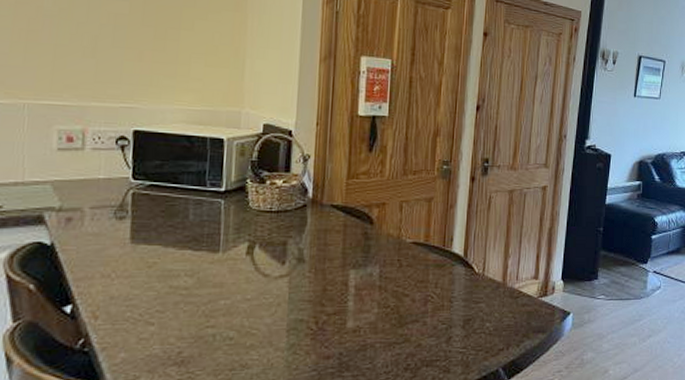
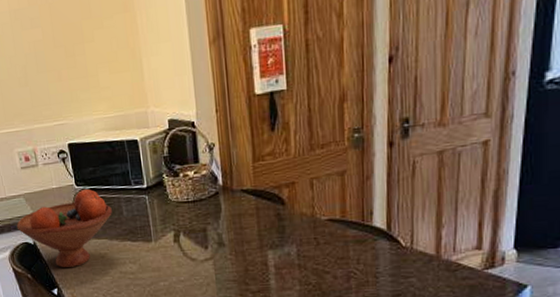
fruit bowl: none [29,184,175,279] -> present [16,188,112,268]

